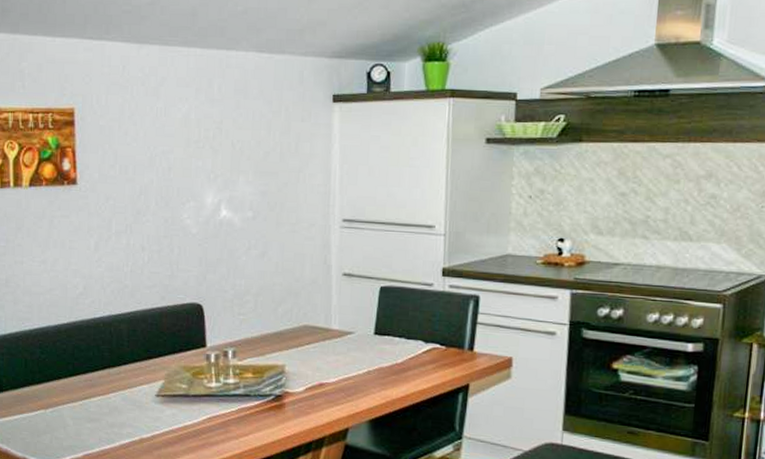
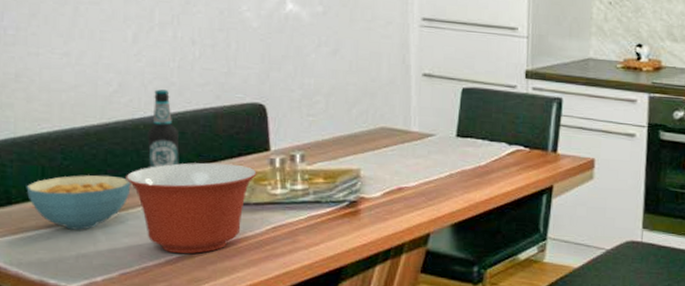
cereal bowl: none [13,367,93,415] -> present [26,175,131,230]
mixing bowl: none [89,357,195,439] -> present [126,162,257,254]
bottle: none [106,291,131,362] -> present [147,89,180,168]

